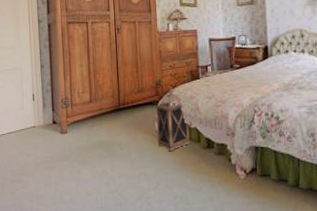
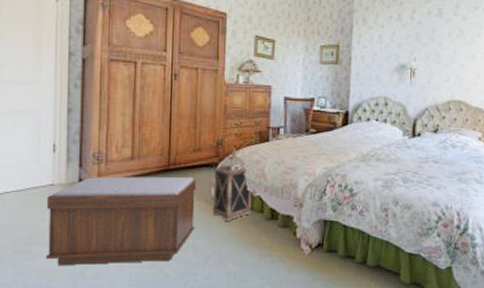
bench: none [31,115,145,192] -> present [45,176,197,265]

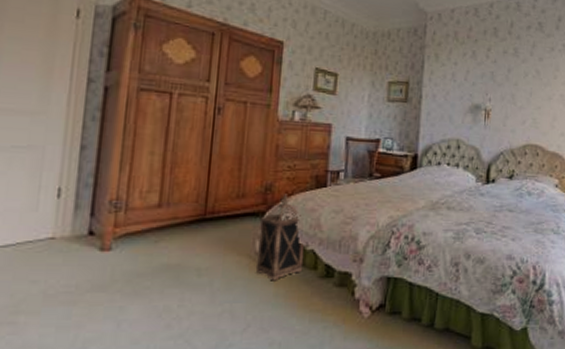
bench: present [45,176,197,265] -> none [35,227,239,340]

